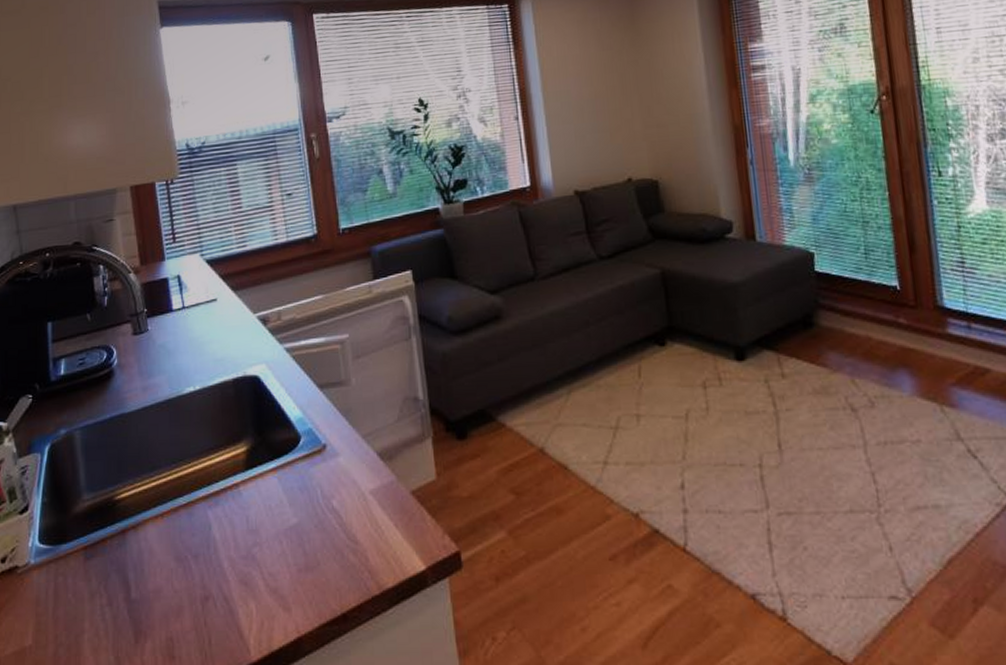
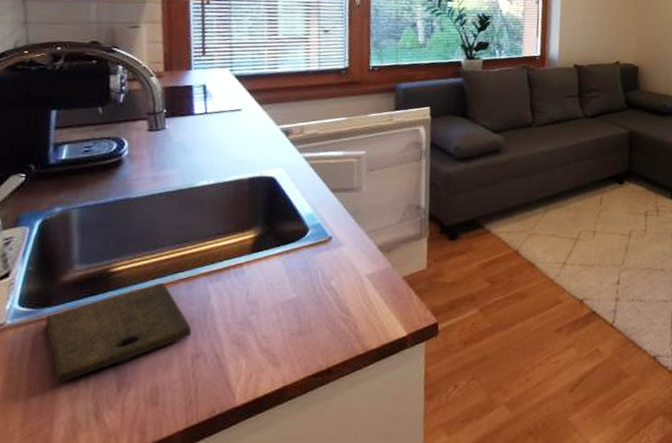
cutting board: none [64,510,198,631] -> present [45,282,192,383]

